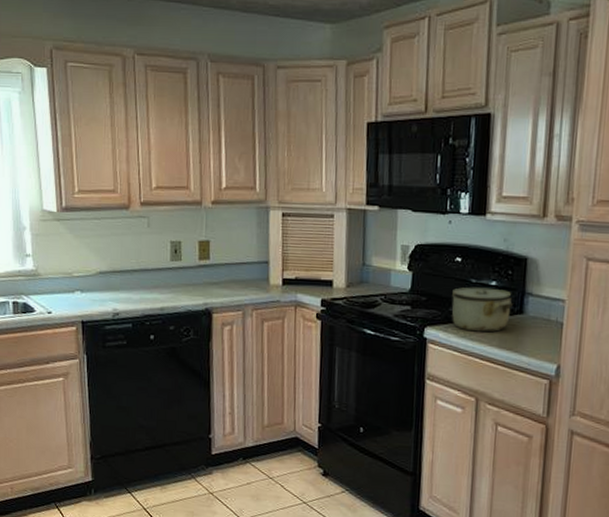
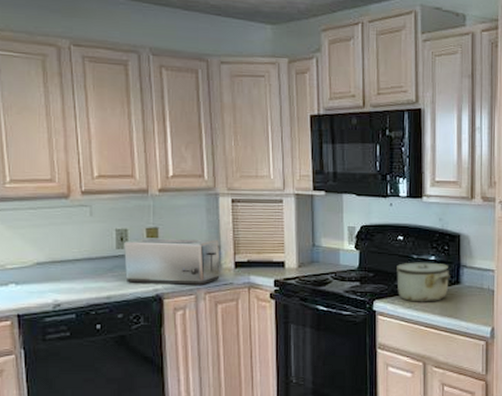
toaster: none [176,250,268,301] -> present [123,237,220,285]

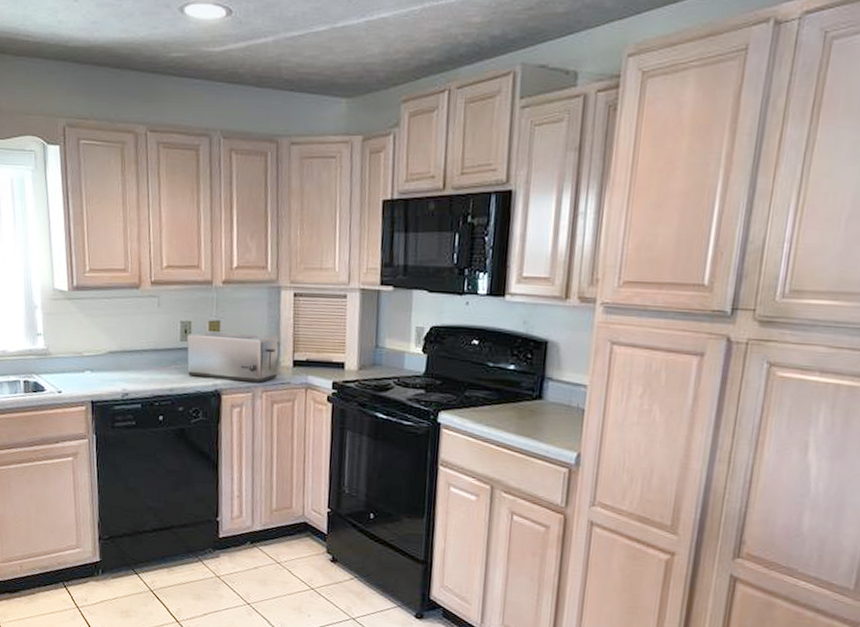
cooking pot: present [397,262,450,302] -> none [467,370,532,418]

